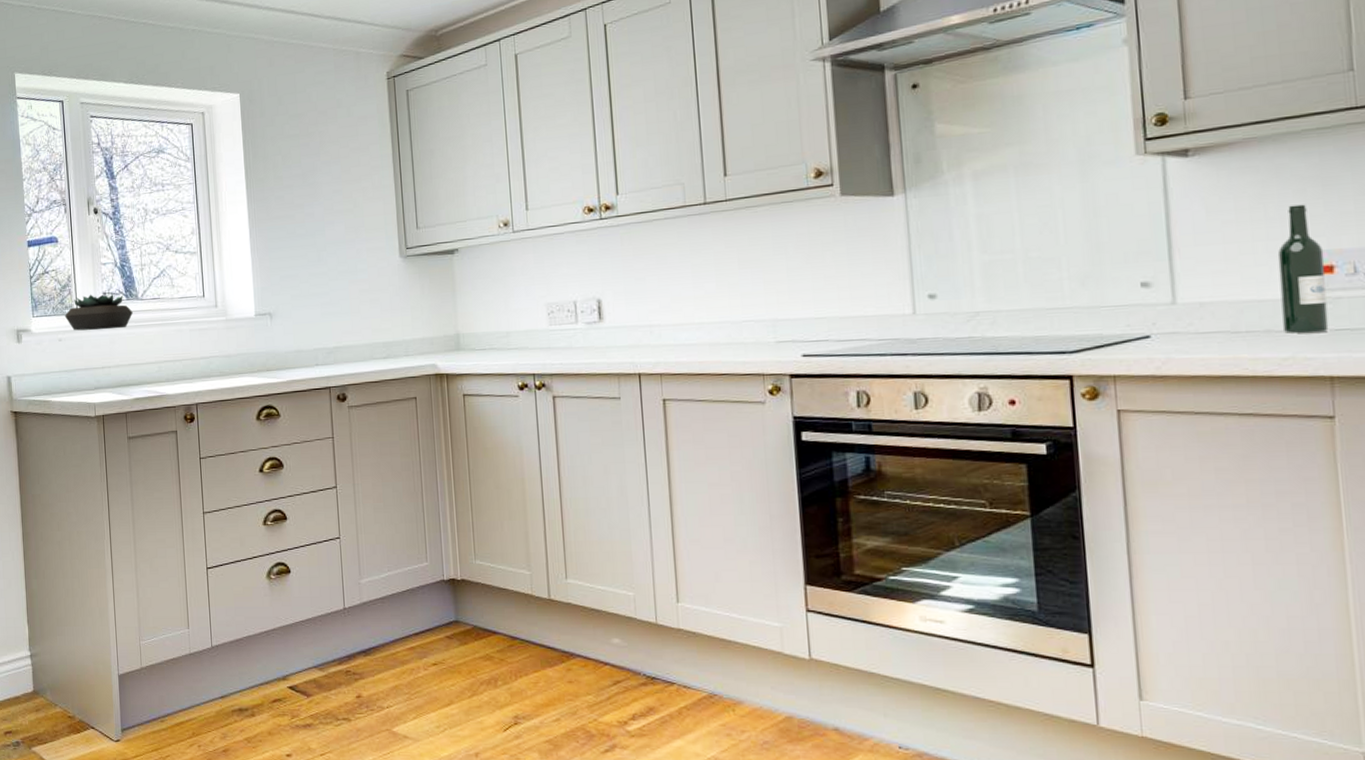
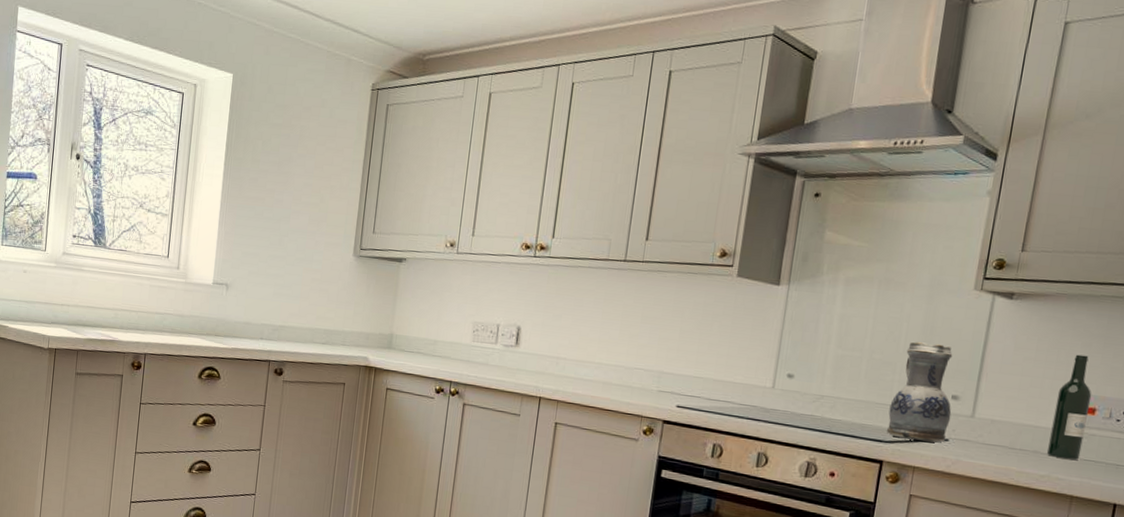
succulent plant: present [64,293,133,331] -> none [32,234,99,272]
ceramic jug: none [1064,226,1147,345] -> present [886,342,953,443]

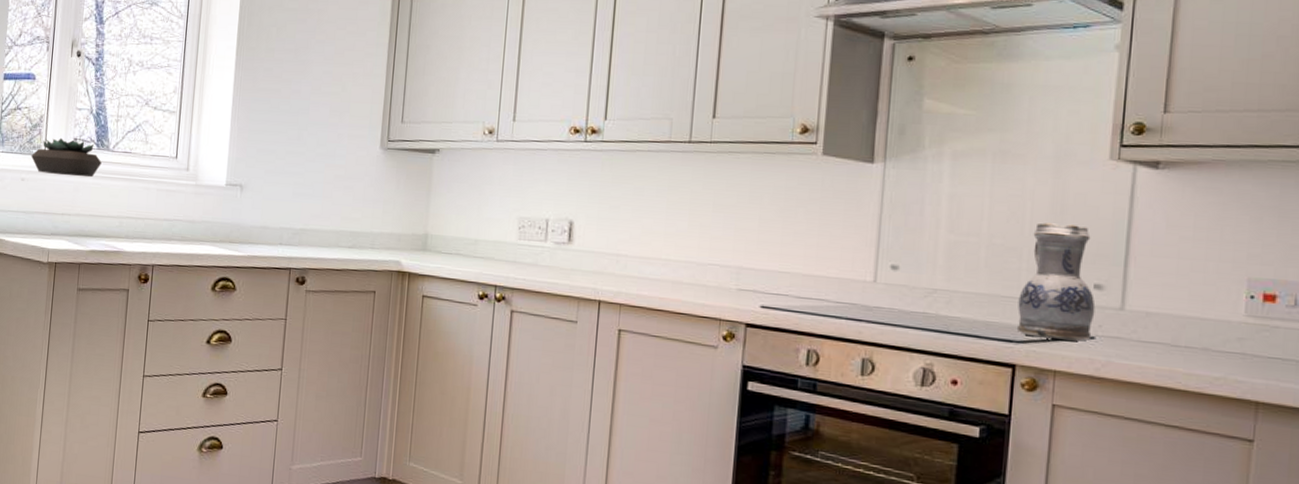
succulent plant: none [32,234,99,272] -> present [30,137,102,178]
wine bottle: present [1046,354,1092,460] -> none [1219,231,1270,359]

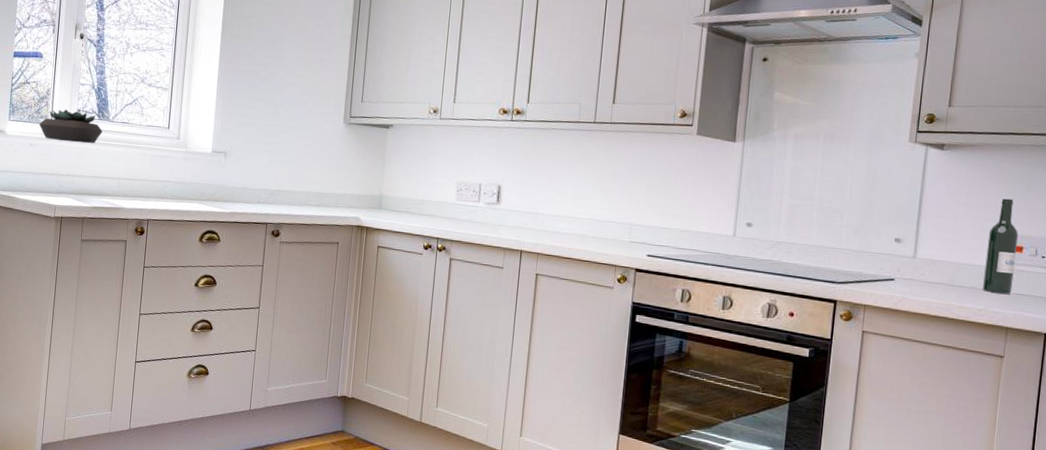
ceramic jug: present [1016,223,1096,341] -> none [838,190,896,282]
wine bottle: none [1219,231,1270,359] -> present [982,198,1019,295]

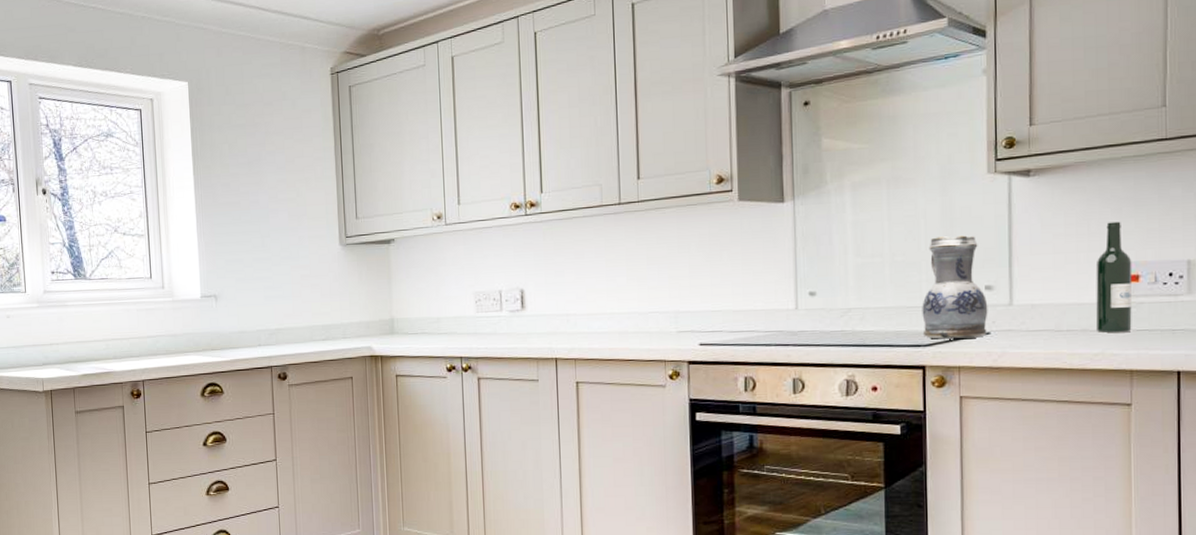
succulent plant: present [38,109,103,144] -> none [12,272,81,309]
ceramic jug: none [838,190,896,282] -> present [922,235,988,339]

